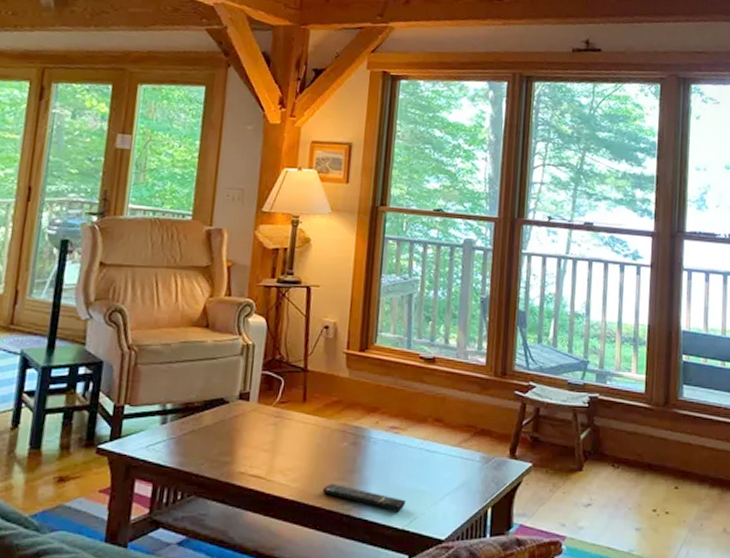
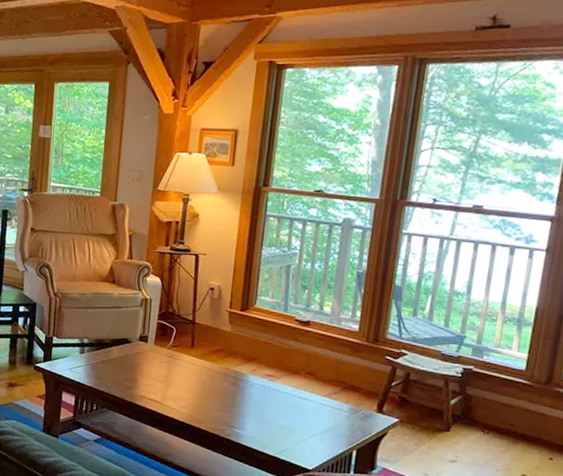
remote control: present [322,483,406,511] -> none [206,413,278,442]

